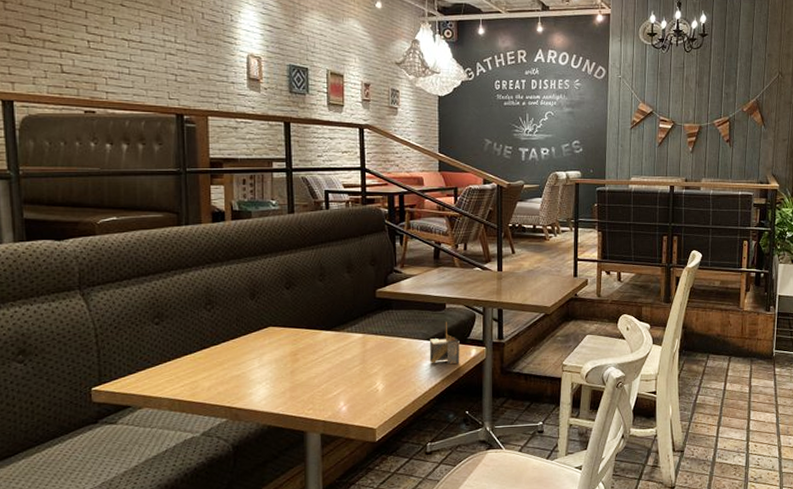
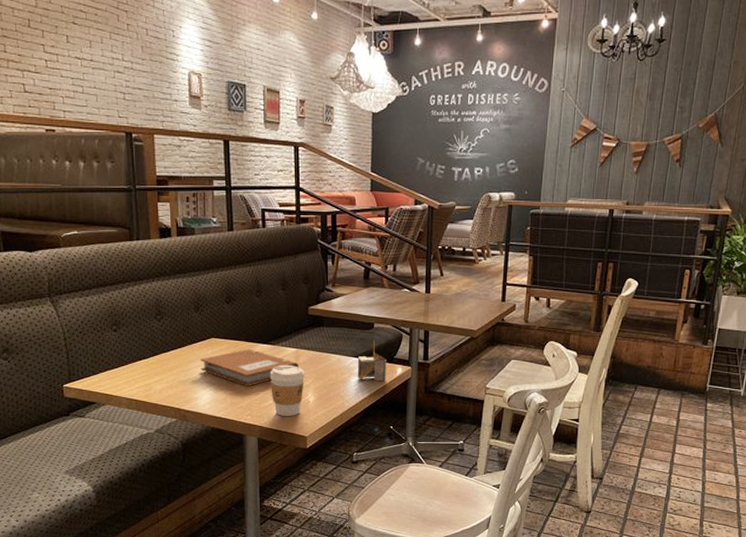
notebook: none [256,337,366,377] -> present [200,349,299,386]
coffee cup: none [334,351,373,408] -> present [269,365,305,416]

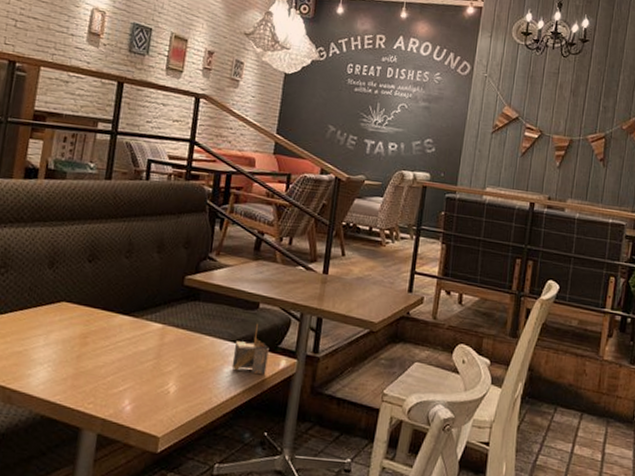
notebook: present [200,349,299,386] -> none [41,319,163,366]
coffee cup: present [269,365,305,416] -> none [123,343,169,409]

